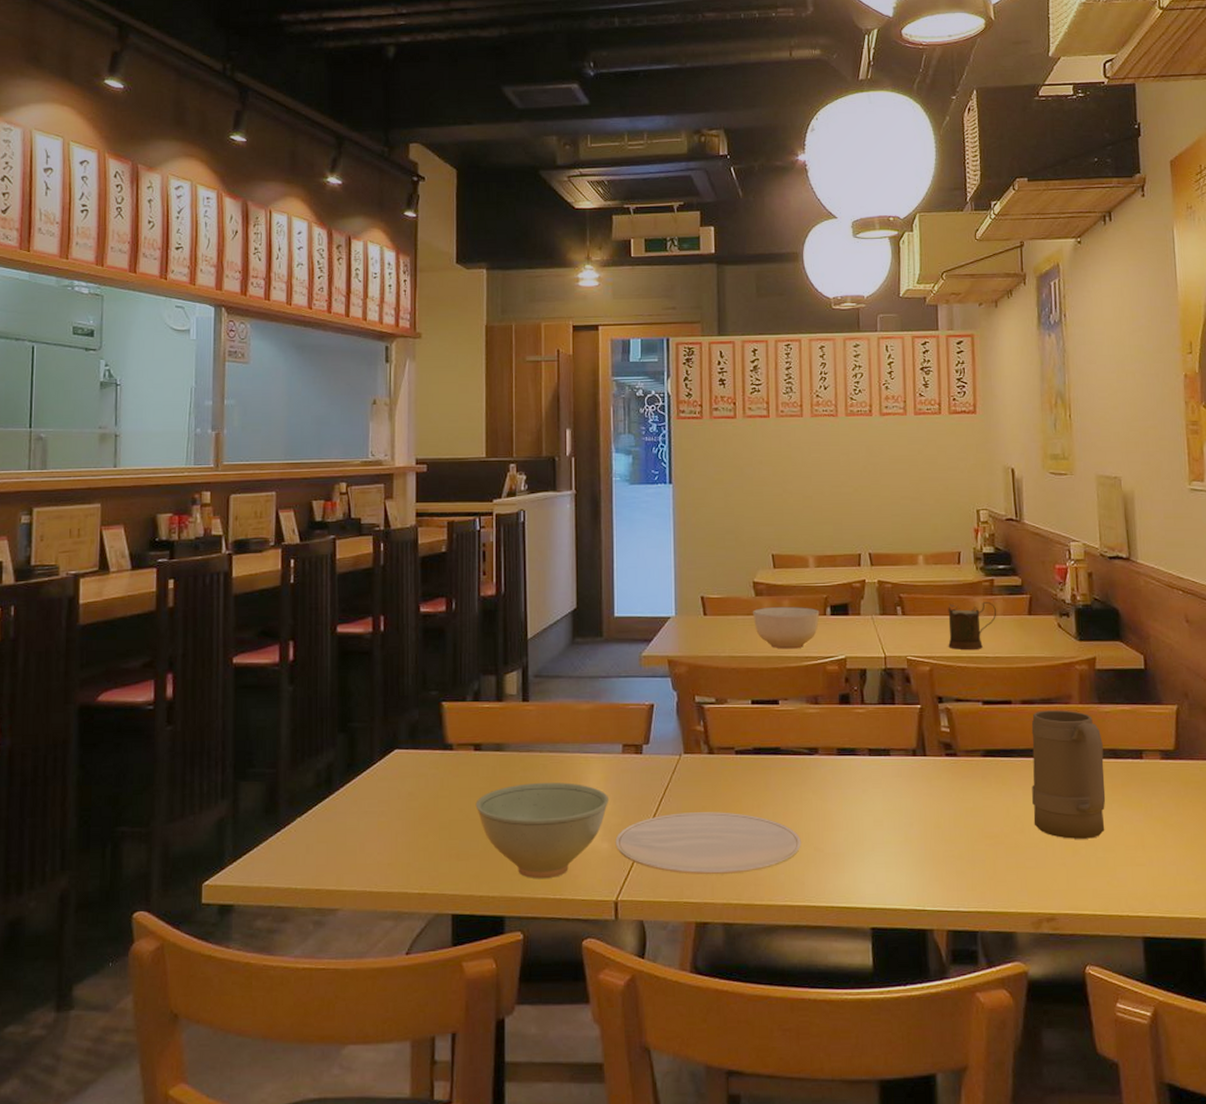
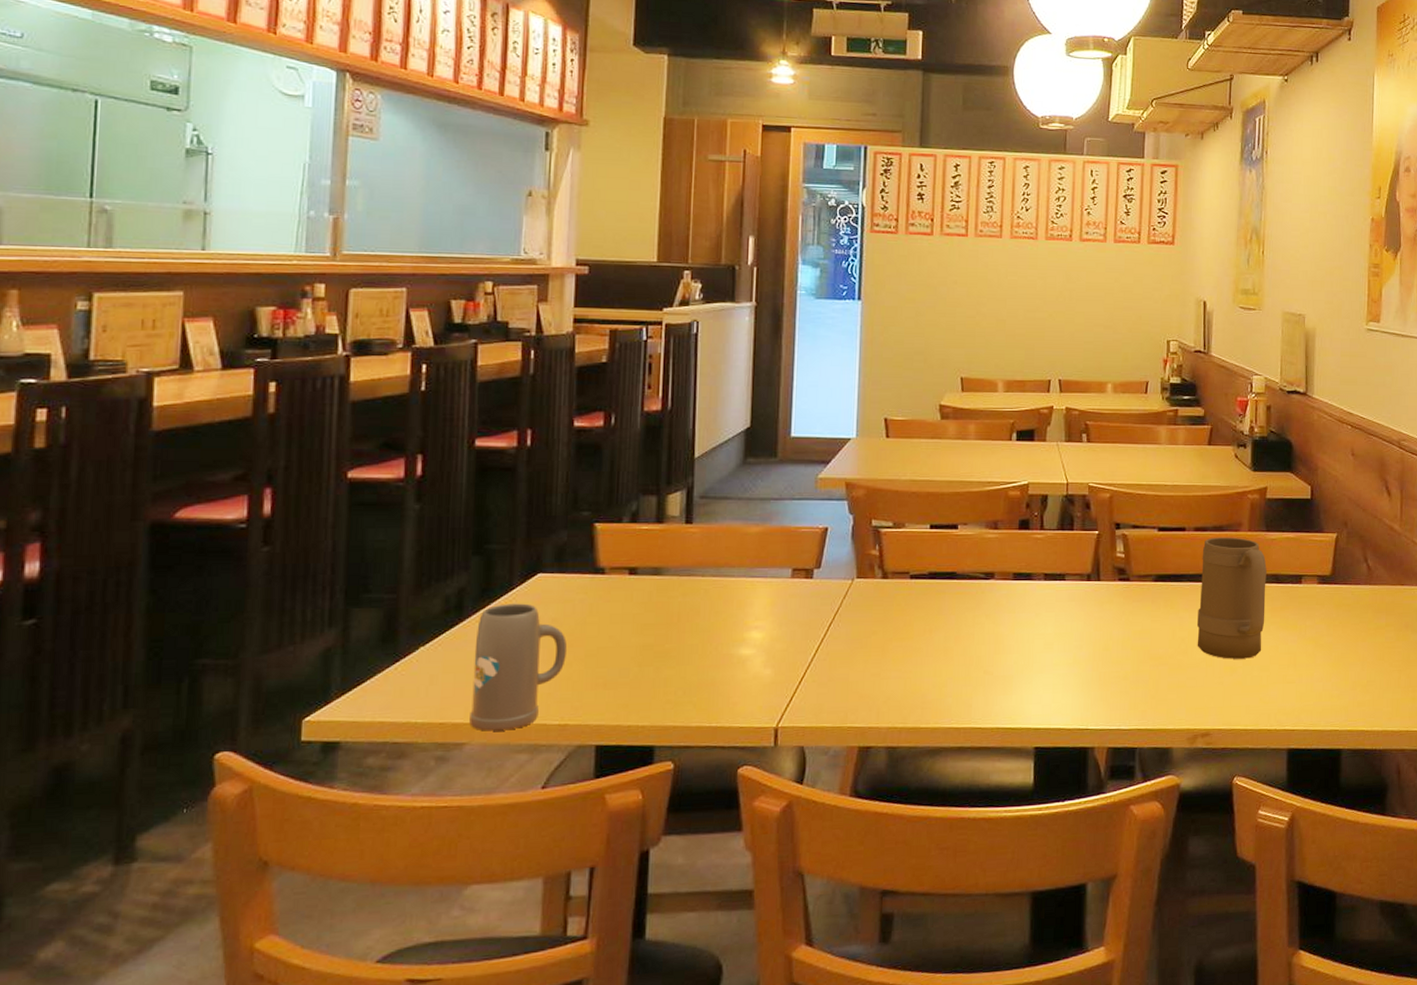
beer mug: none [341,777,423,898] -> present [469,603,568,731]
bowl: present [475,783,610,878] -> none [627,608,775,706]
plate: present [615,812,801,875] -> none [779,636,971,700]
bowl: present [752,606,820,649] -> none [936,430,1006,474]
beer mug: present [948,602,997,650] -> none [1129,432,1179,477]

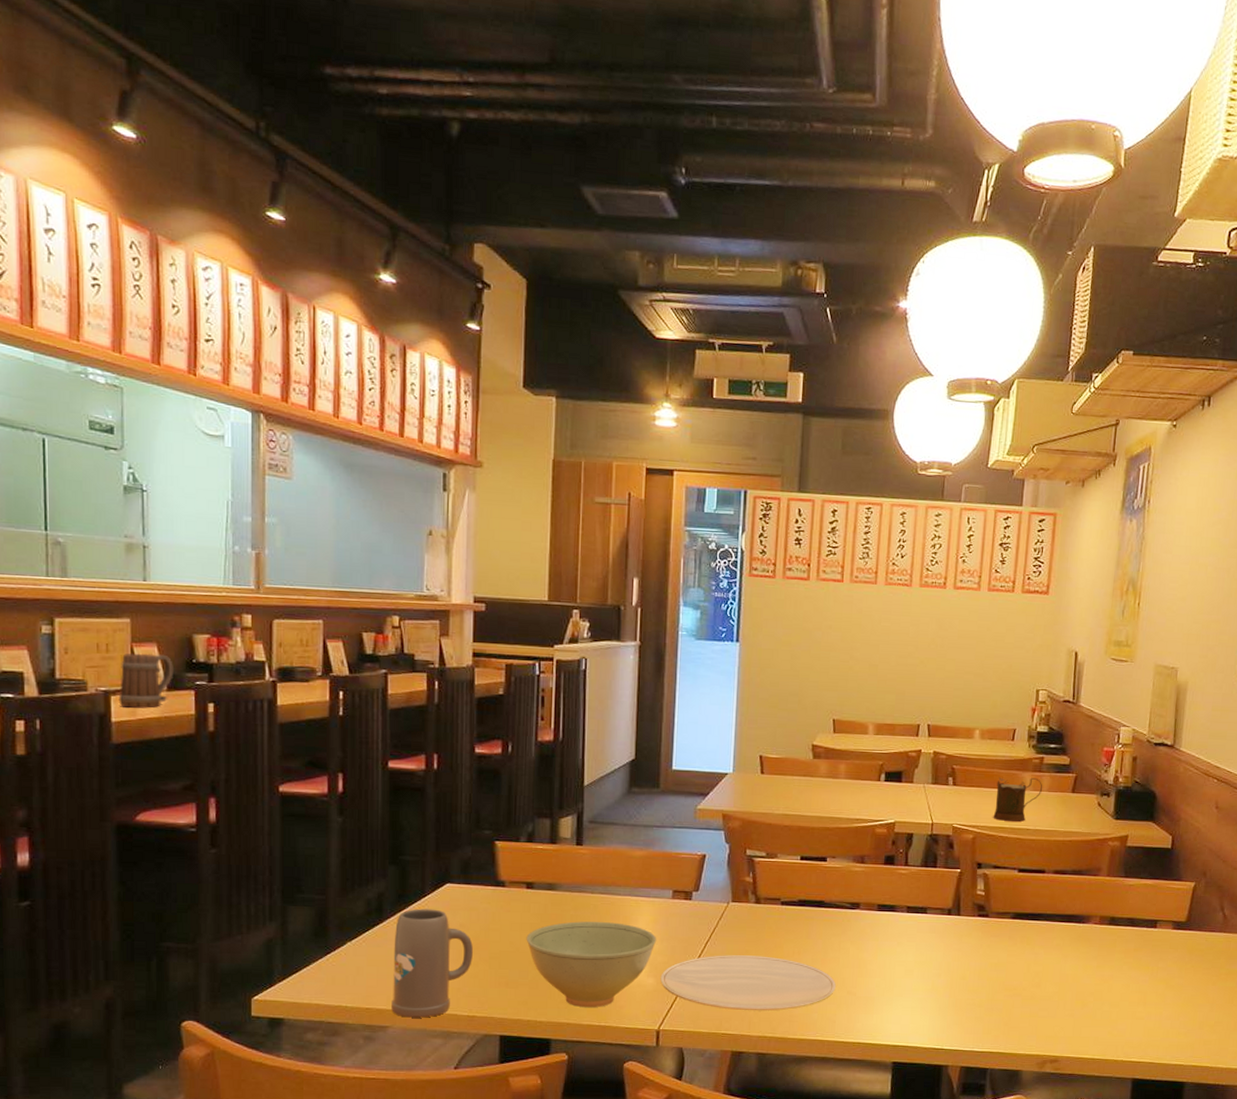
beer mug: none [163,329,231,390] -> present [118,653,174,708]
bowl: none [627,608,775,706] -> present [526,921,657,1007]
plate: none [779,636,971,700] -> present [660,955,836,1012]
beer mug: none [1129,432,1179,477] -> present [993,777,1043,822]
beer mug: present [1196,537,1267,659] -> none [1050,880,1123,995]

